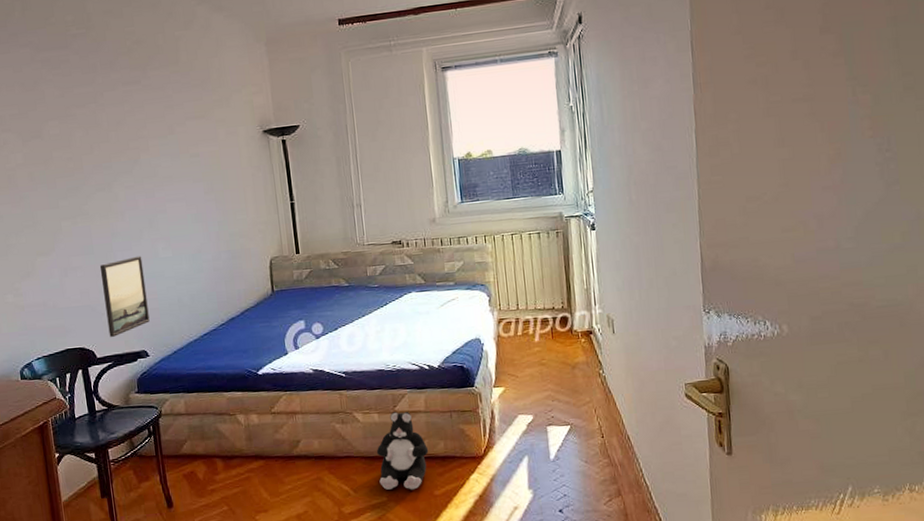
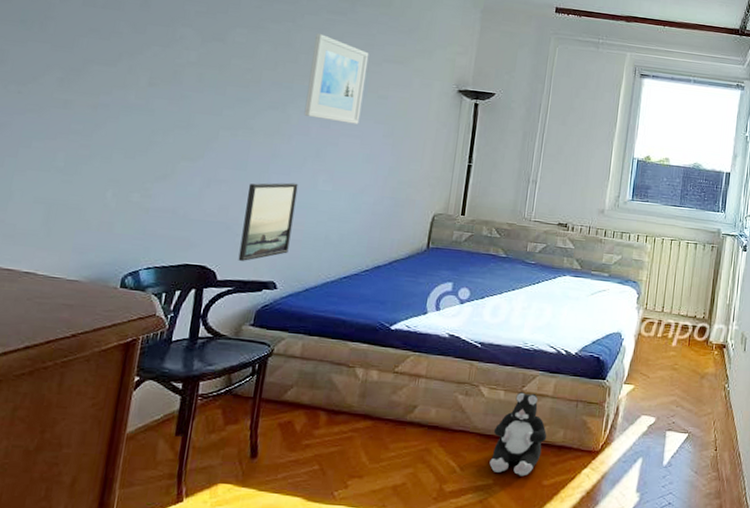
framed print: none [119,107,180,191] -> present [304,34,369,124]

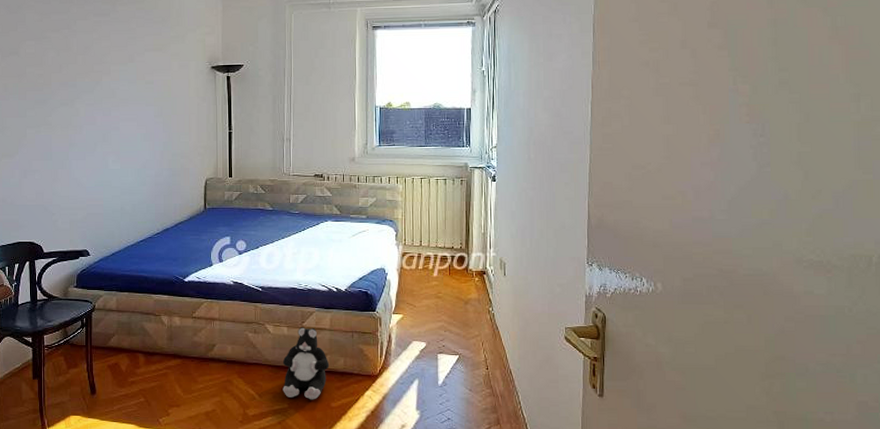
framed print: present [238,182,299,261] -> none [55,166,94,235]
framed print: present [304,34,369,124] -> none [88,35,134,109]

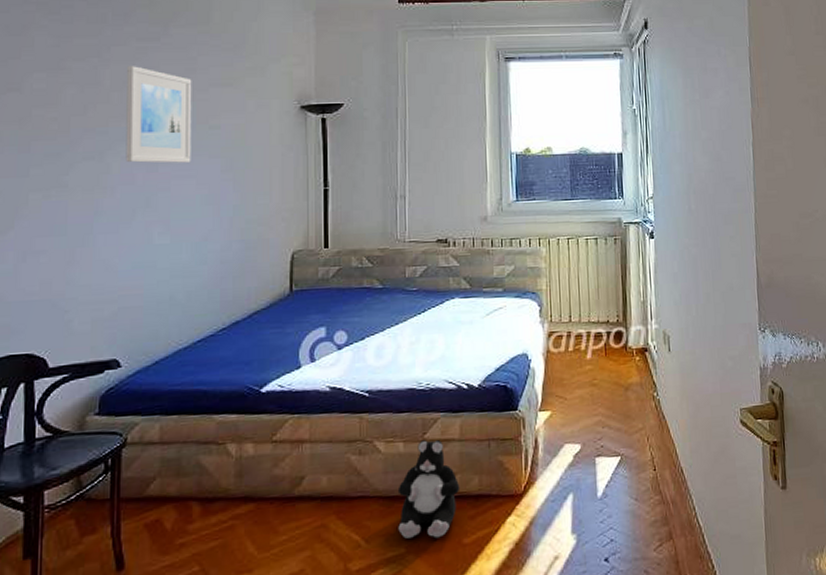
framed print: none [88,35,134,109] -> present [125,66,192,163]

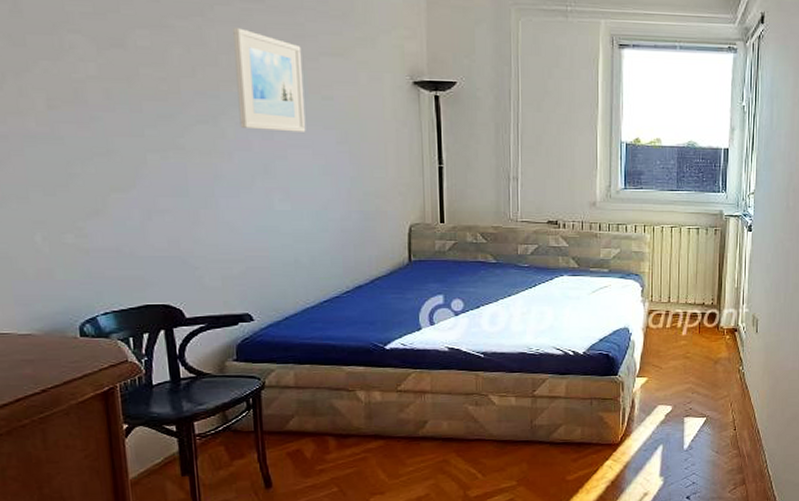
plush toy: present [397,439,460,539] -> none [510,396,565,475]

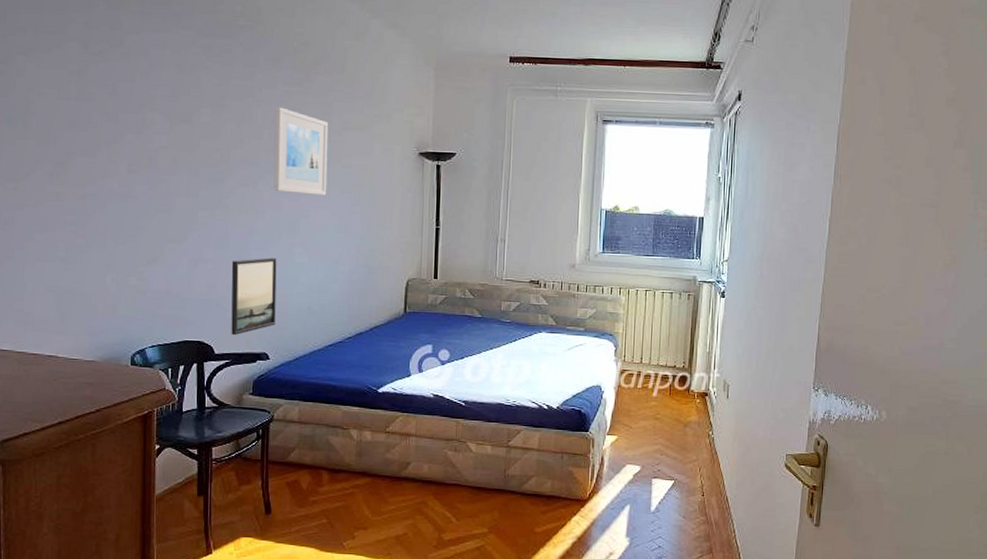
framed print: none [195,205,257,295] -> present [231,257,277,335]

